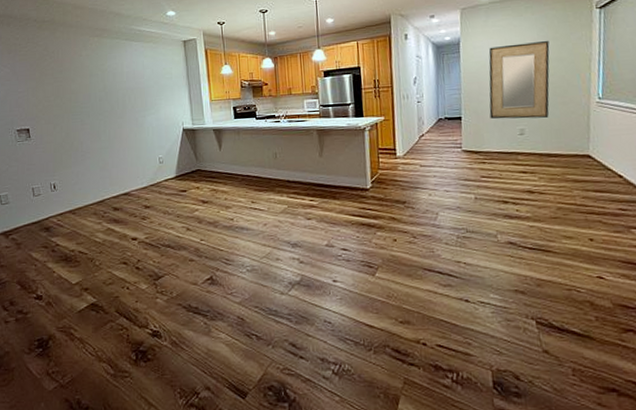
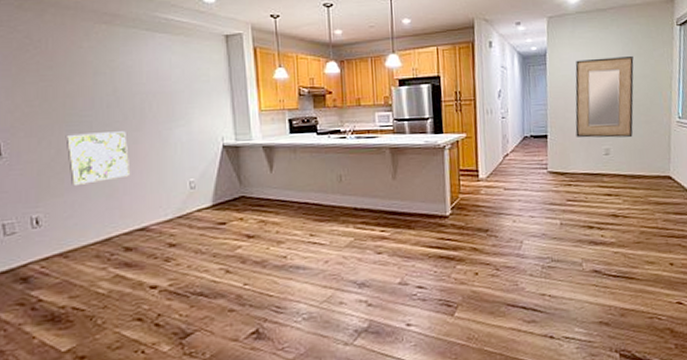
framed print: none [72,118,117,161] -> present [65,131,131,187]

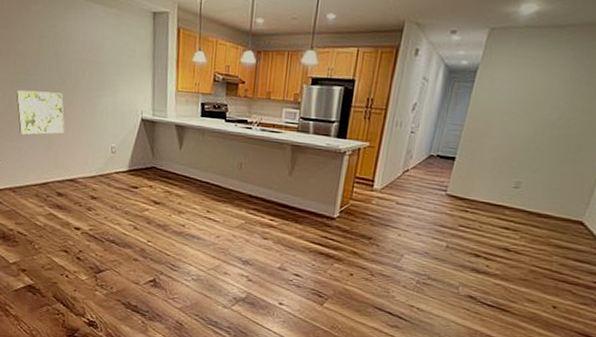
home mirror: present [575,55,634,138] -> none [487,82,581,174]

